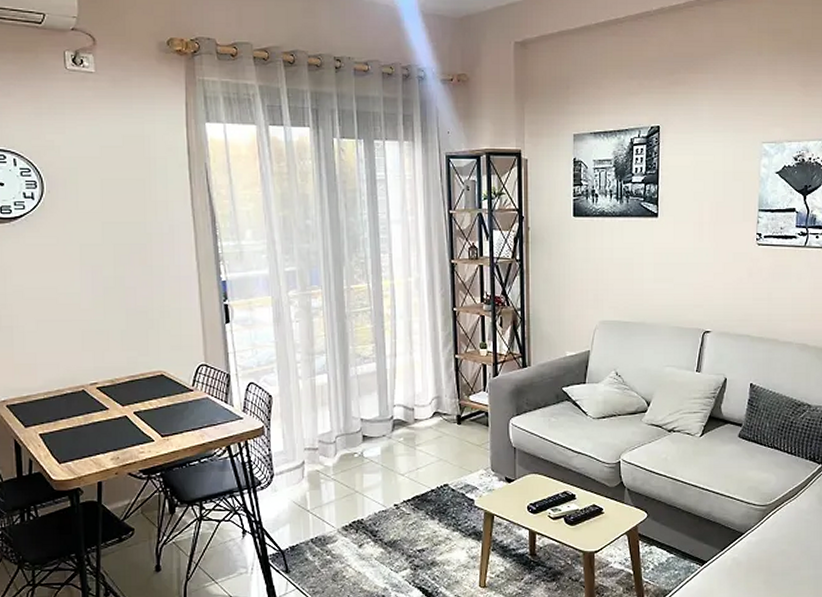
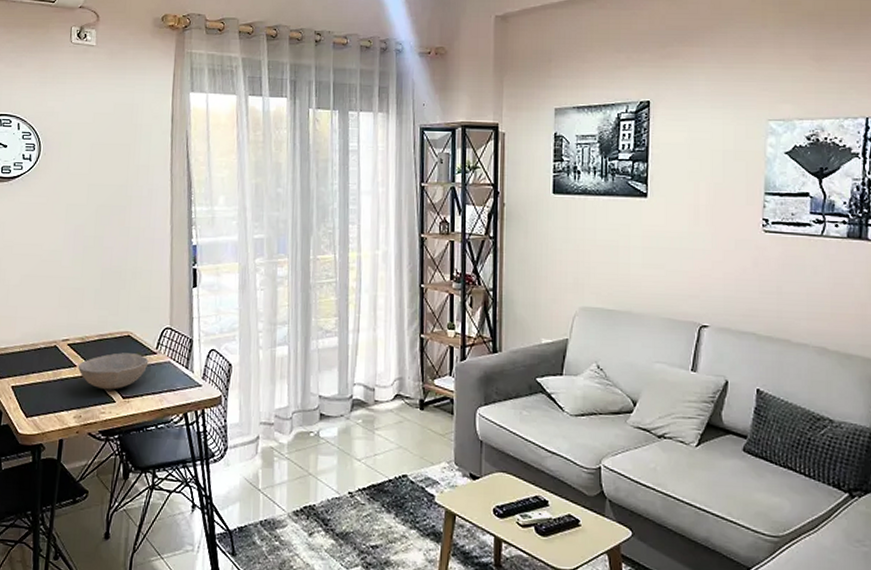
bowl: none [110,392,186,430] -> present [77,352,149,390]

